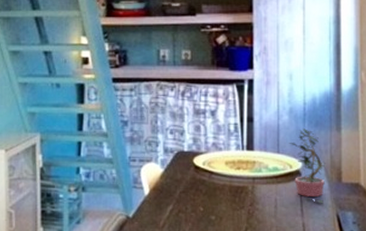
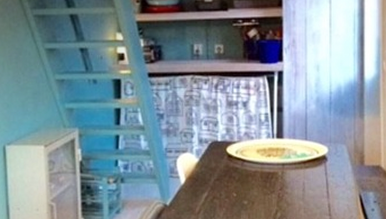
potted plant: present [288,128,326,204] -> none [315,116,350,186]

